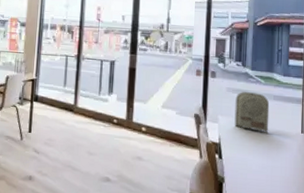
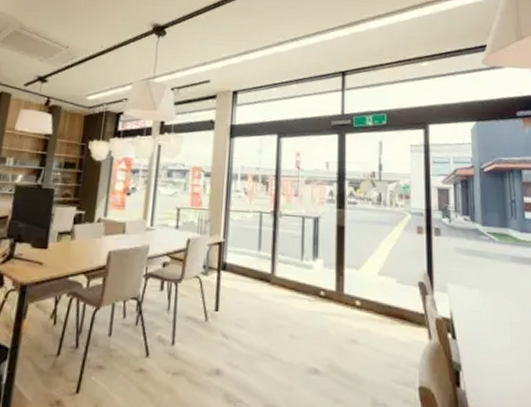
radio receiver: present [234,92,270,132] -> none [466,253,510,303]

